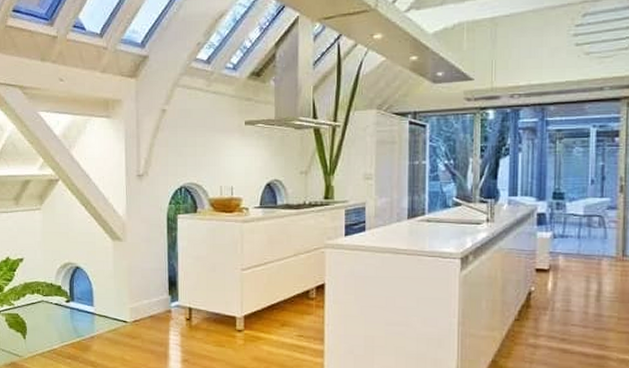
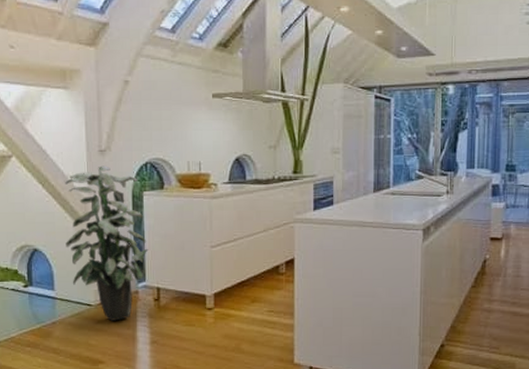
indoor plant: none [105,189,182,338] -> present [65,165,149,321]

